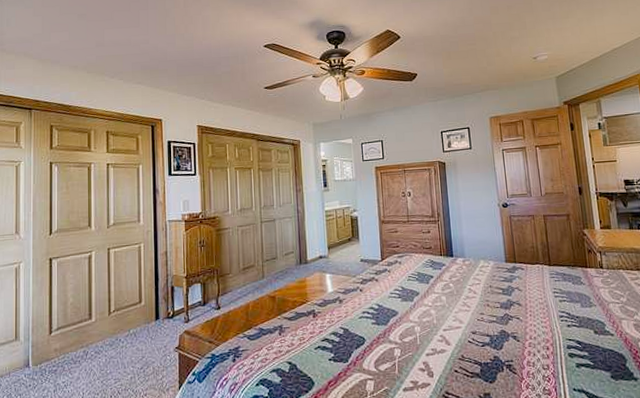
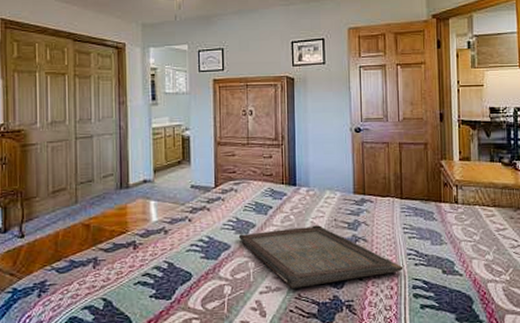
serving tray: none [404,292,557,350] -> present [238,225,403,288]

